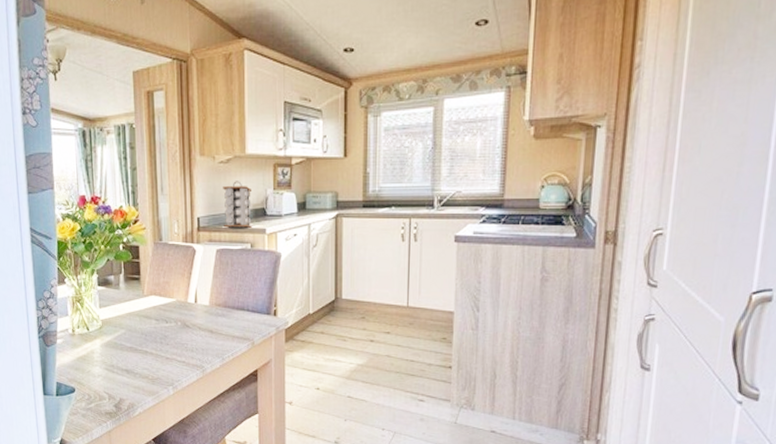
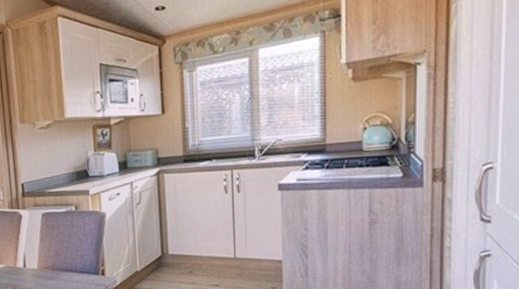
spice rack: present [223,181,253,229] -> none [45,145,76,193]

